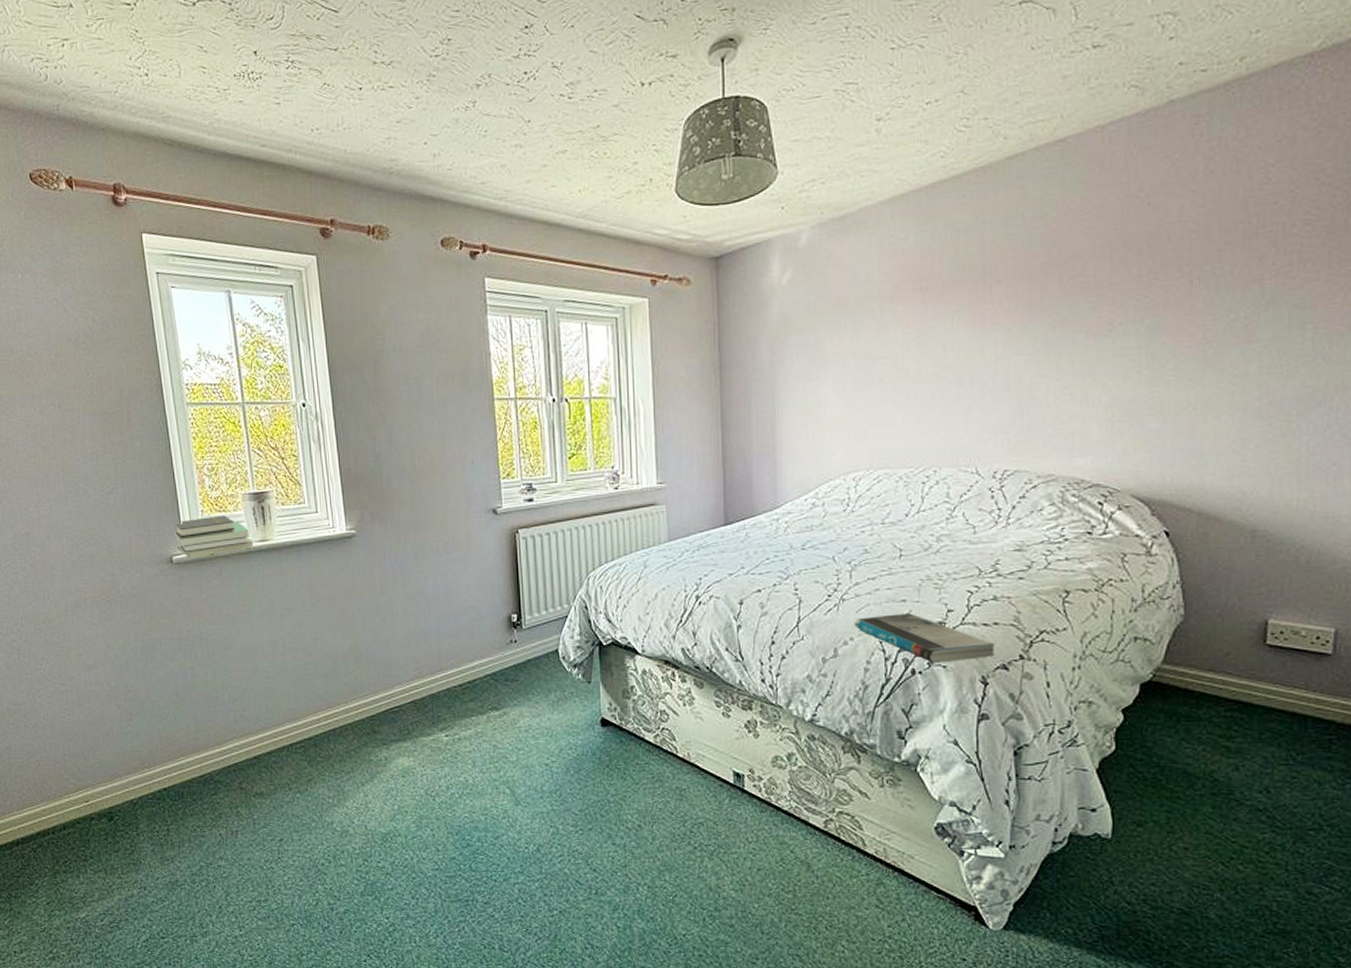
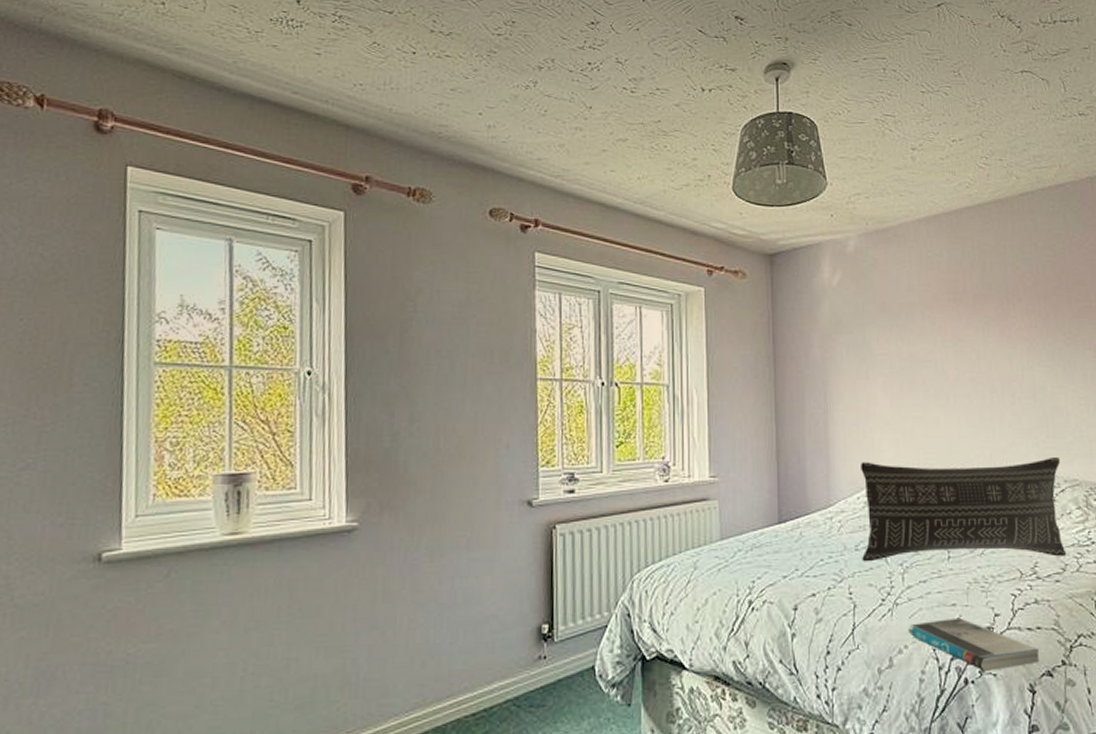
books: present [173,515,254,560] -> none [107,501,221,557]
pillow: none [809,451,1035,561] -> present [861,456,1067,562]

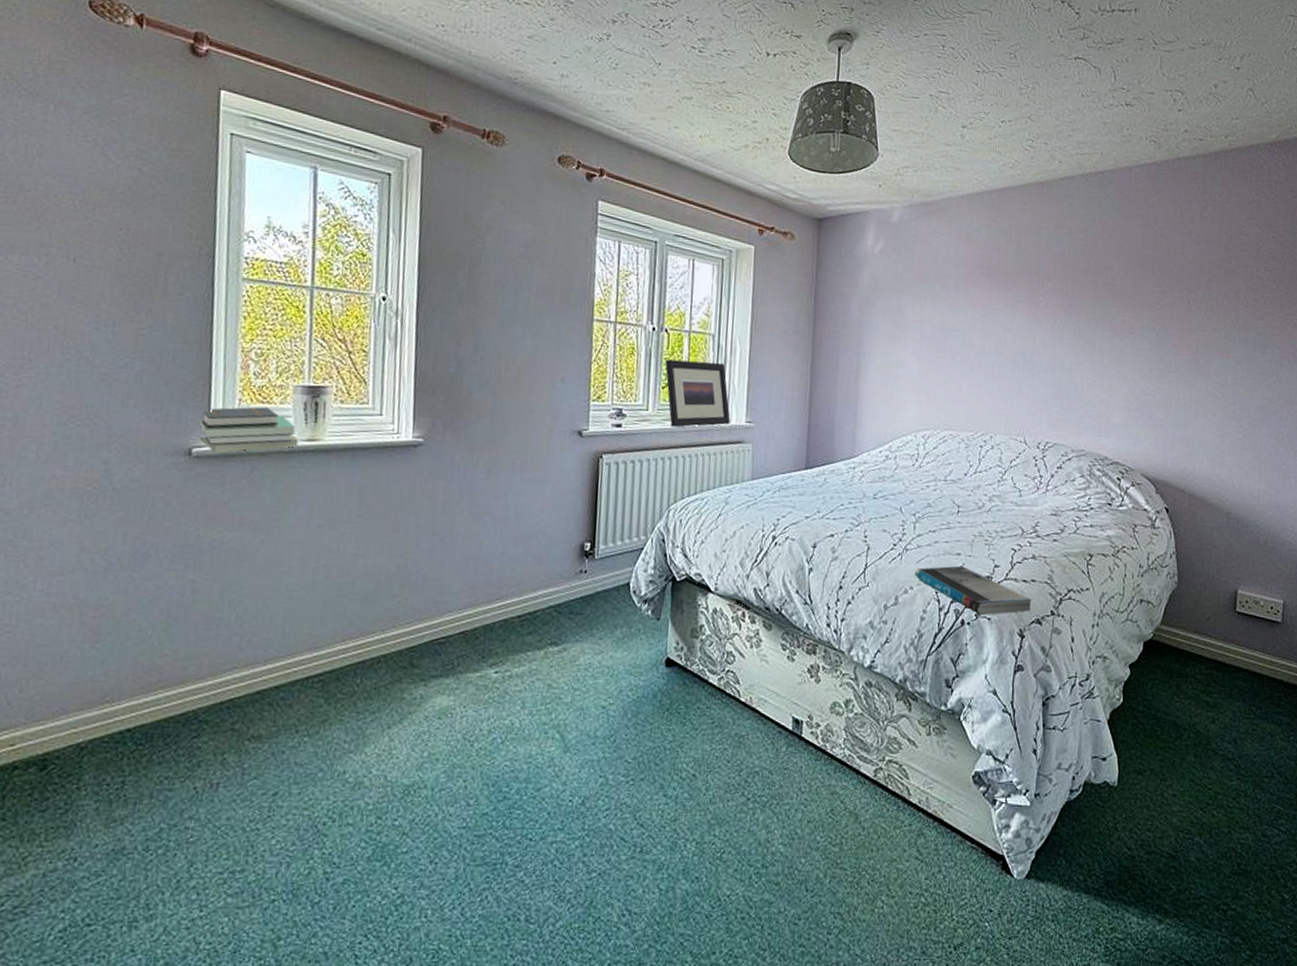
books: none [107,501,221,557] -> present [197,407,299,454]
picture frame: none [617,415,693,489] -> present [665,359,731,428]
pillow: present [861,456,1067,562] -> none [879,419,1070,519]

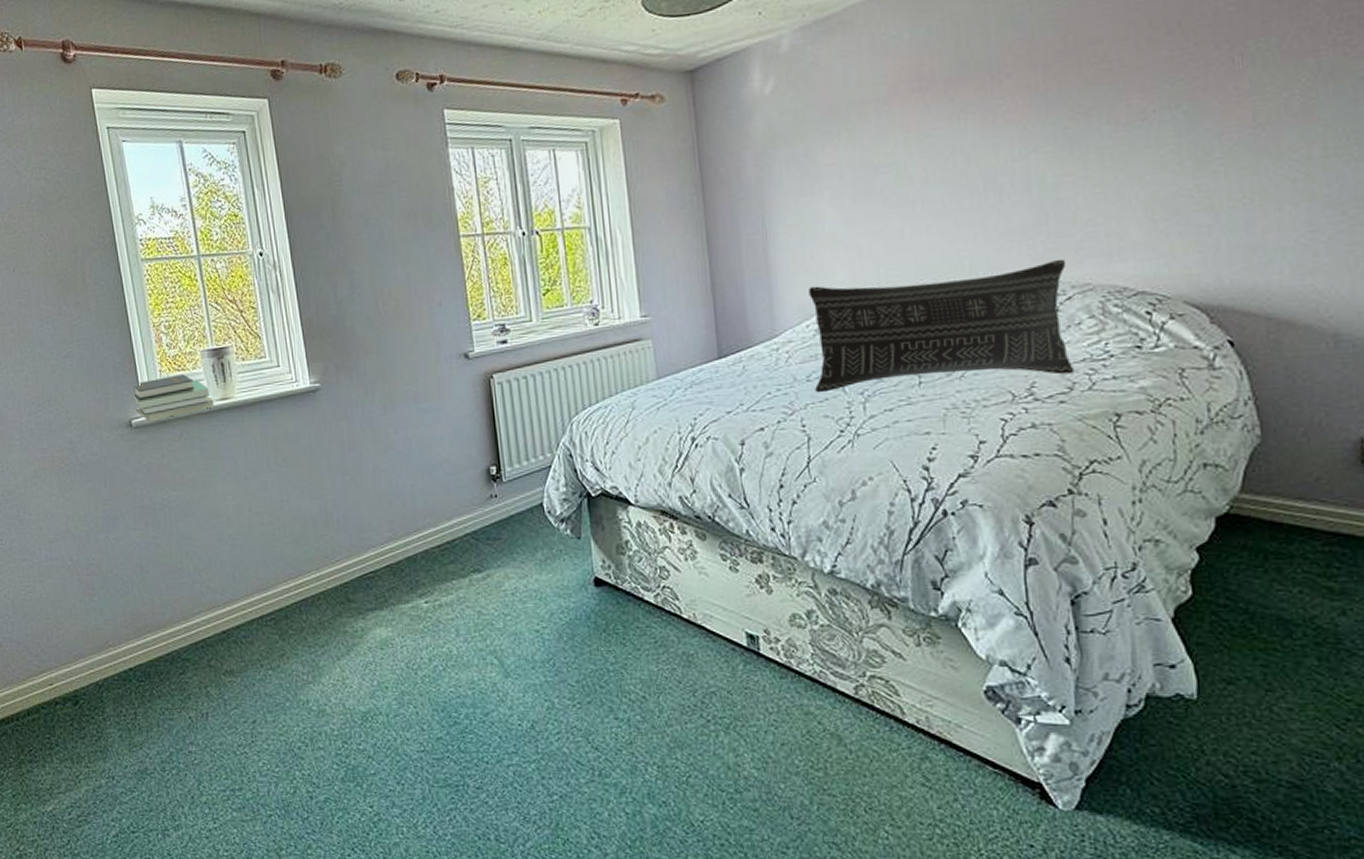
picture frame: present [665,359,731,428] -> none [541,257,623,335]
pillow: none [879,419,1070,519] -> present [809,258,1075,393]
book: present [914,565,1031,615] -> none [872,446,1038,502]

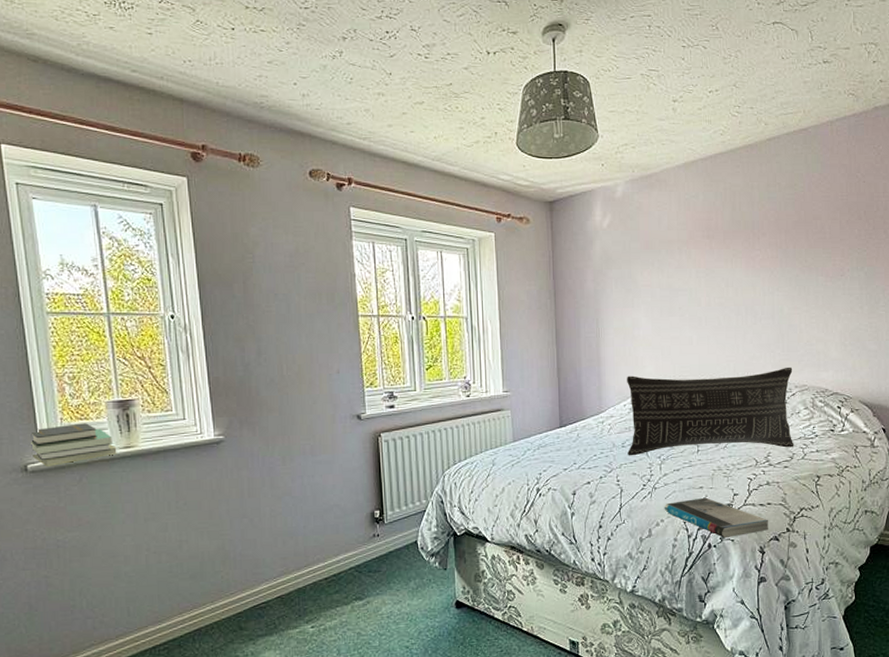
book: none [872,446,1038,502] -> present [664,497,768,538]

